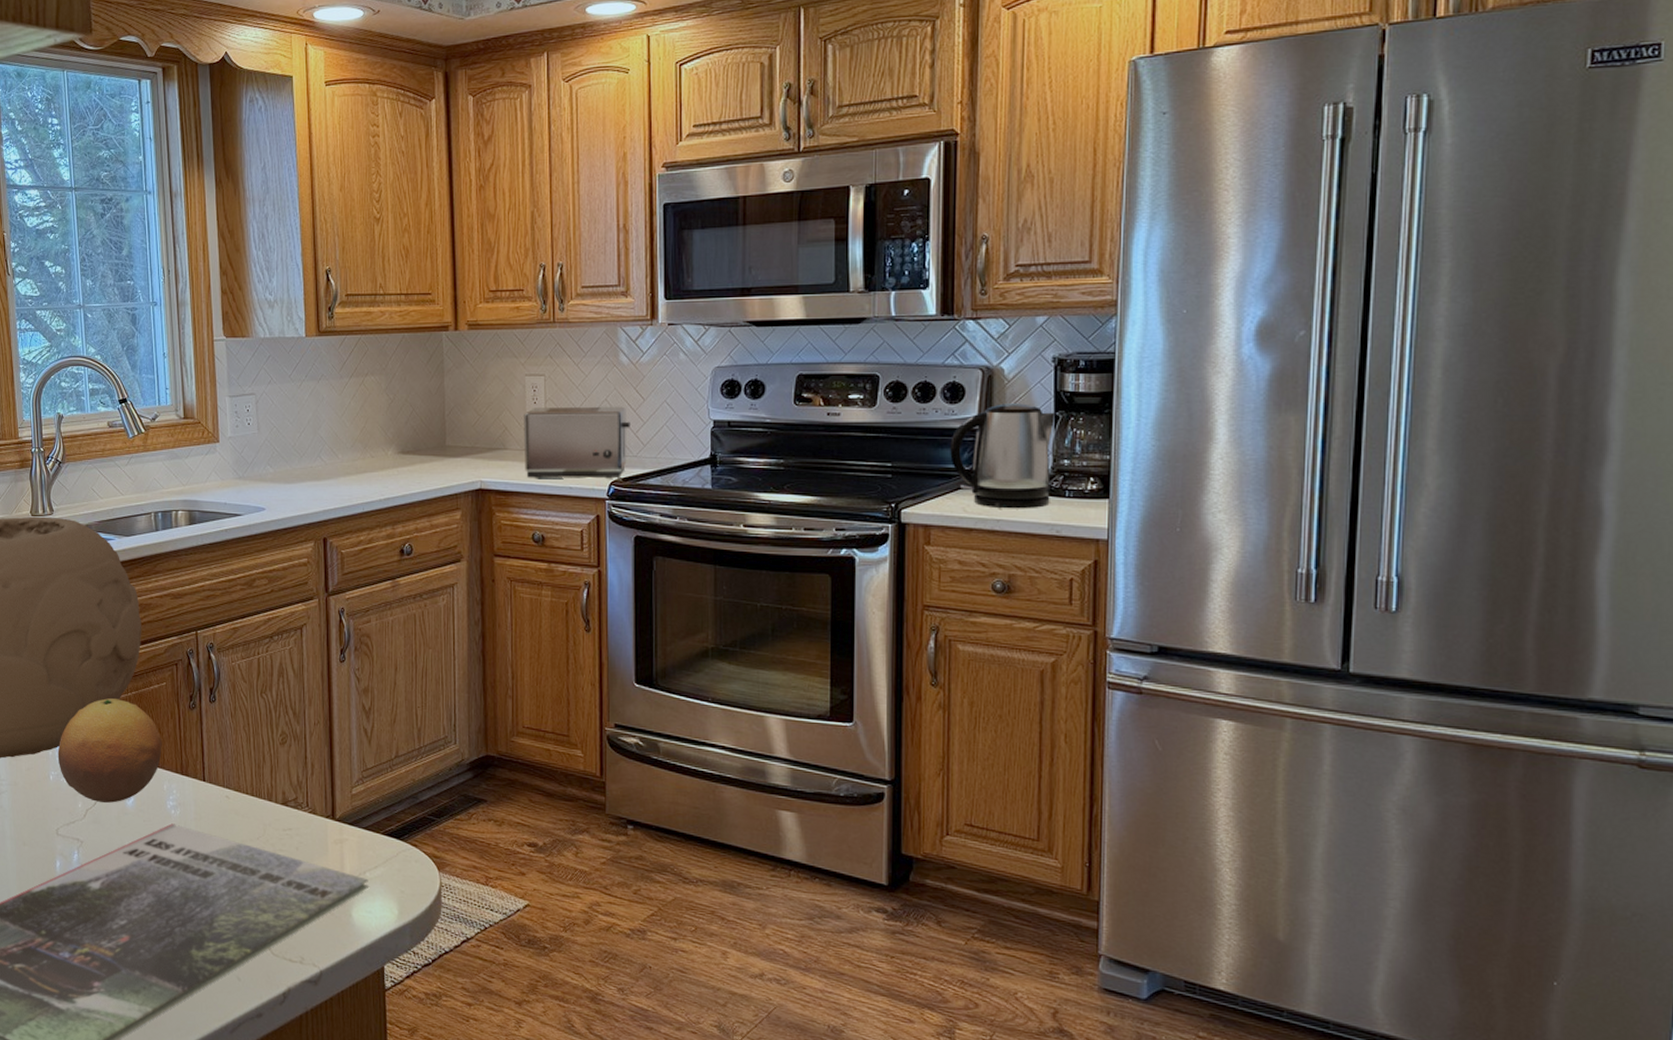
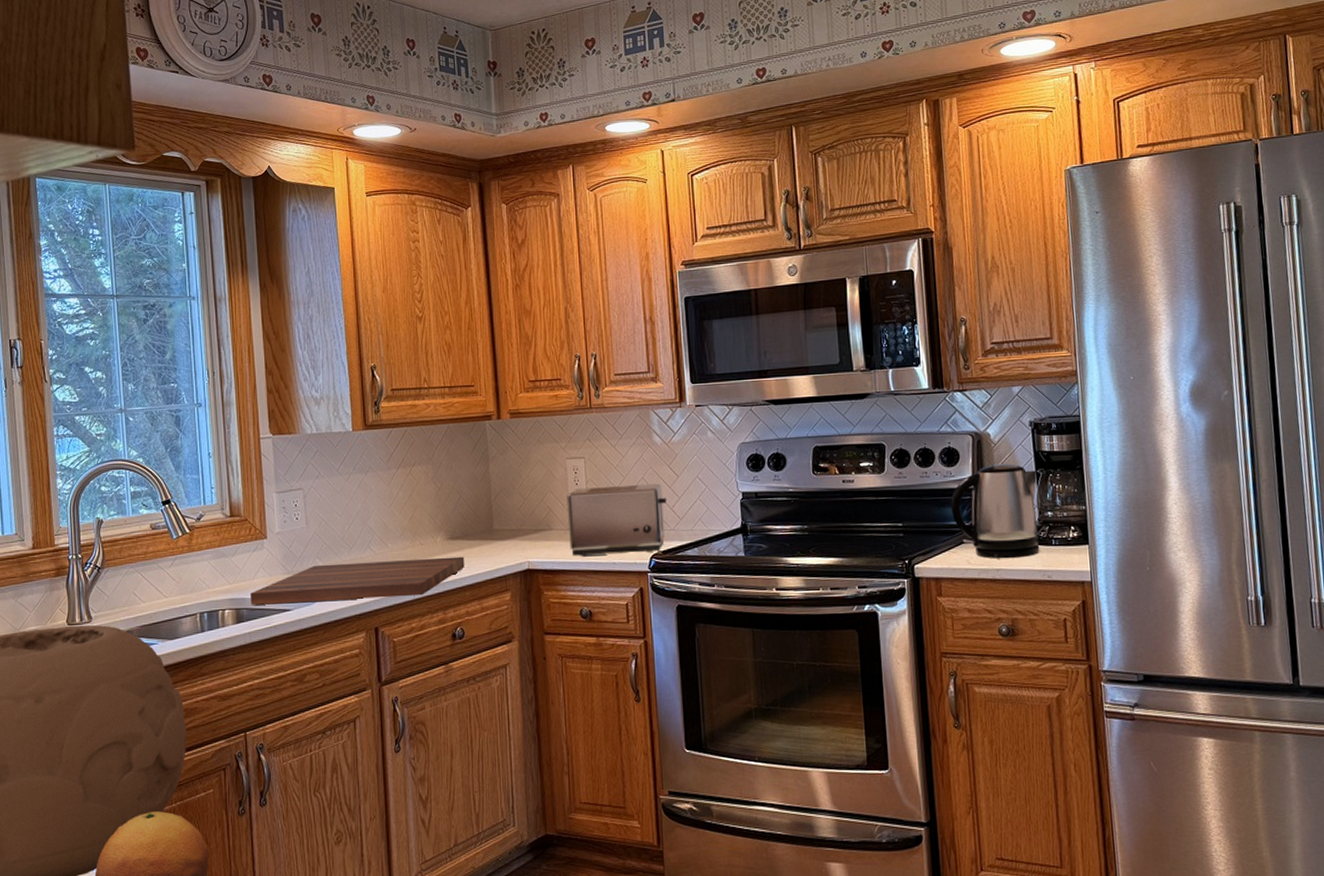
cutting board: none [203,471,415,509] -> present [250,556,465,605]

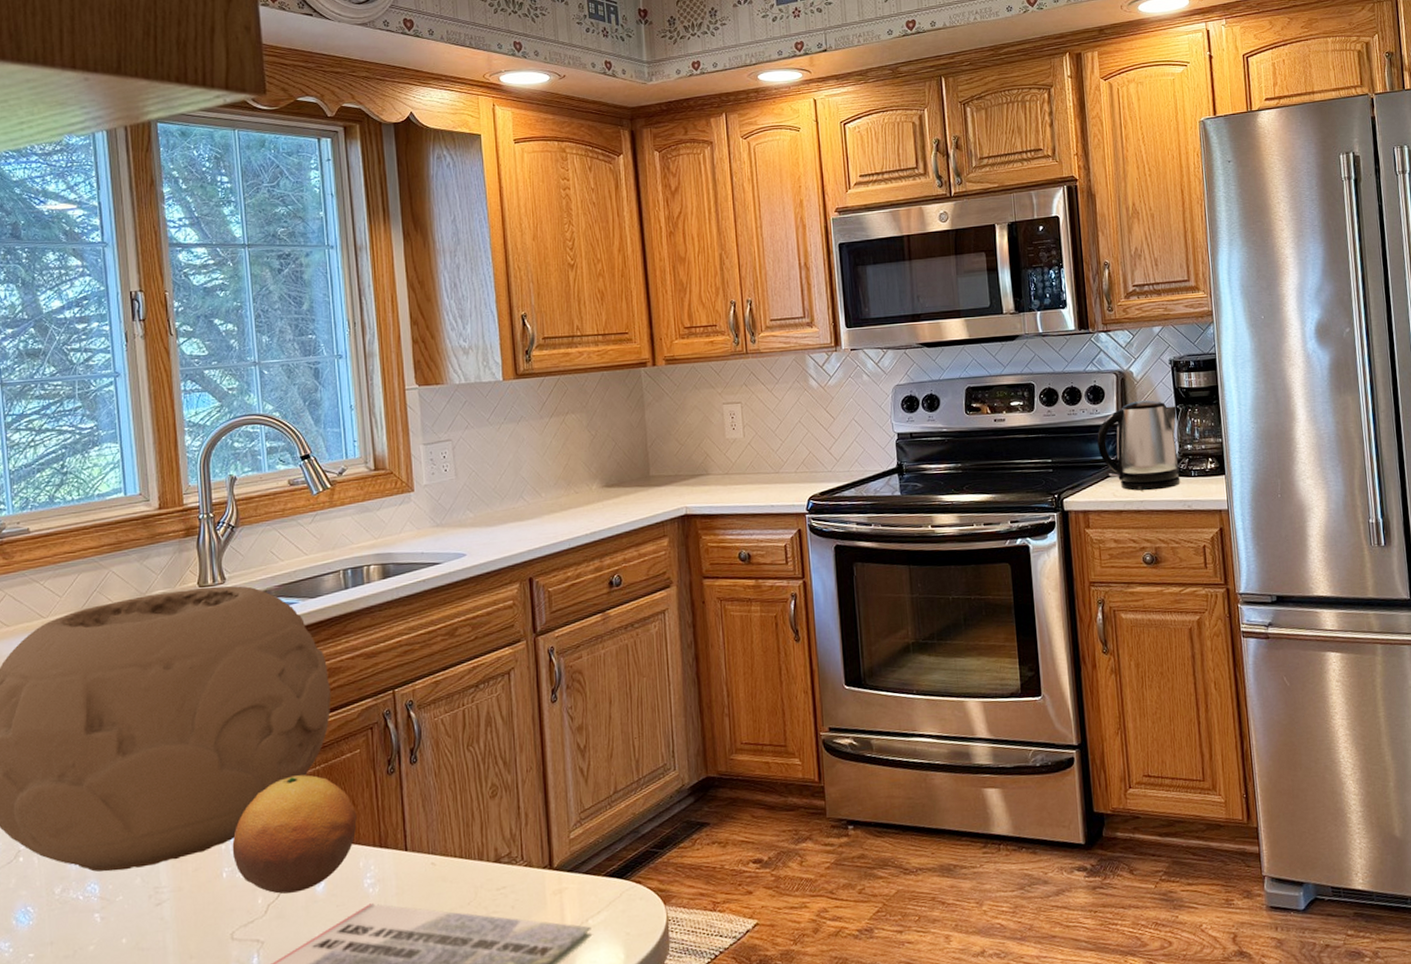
cutting board: present [250,556,465,605] -> none [397,503,621,560]
toaster: present [567,483,667,557] -> none [724,426,824,501]

